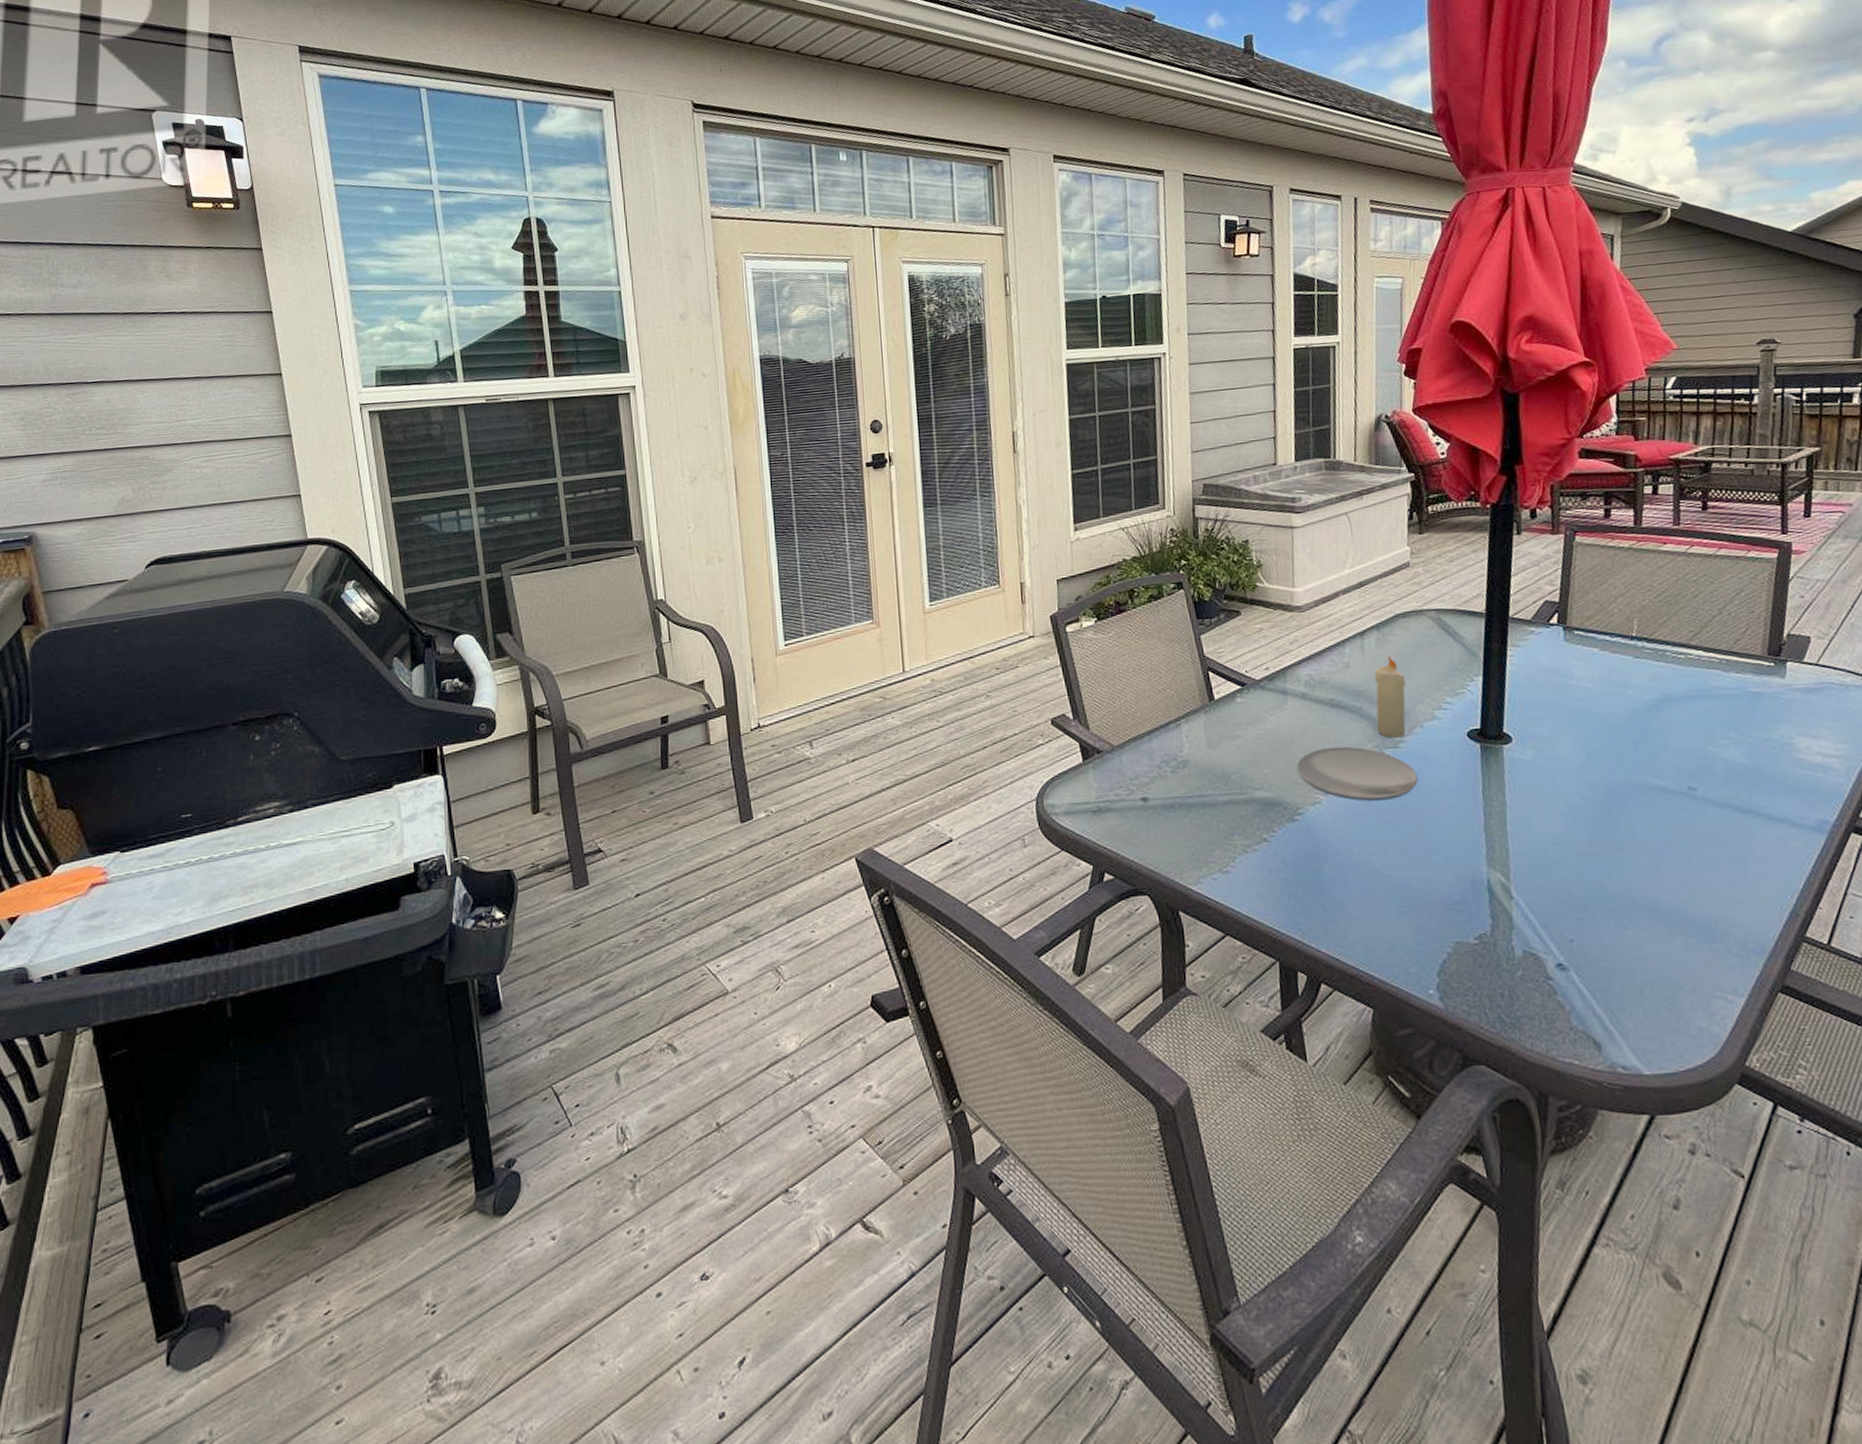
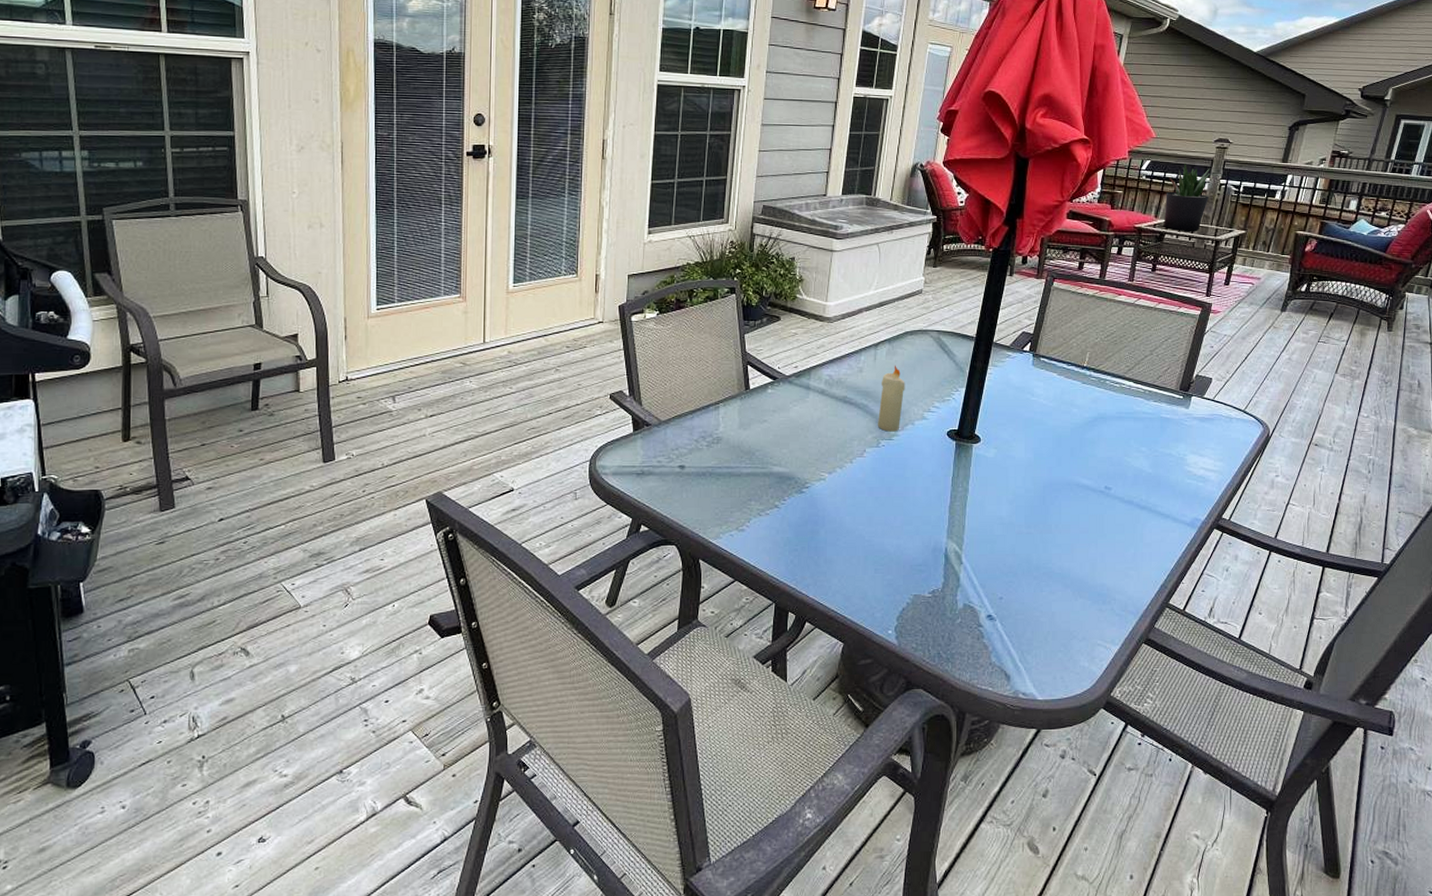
plate: present [1297,746,1418,802] -> none [810,435,904,481]
planter: none [1703,374,1763,458] -> present [1163,162,1211,231]

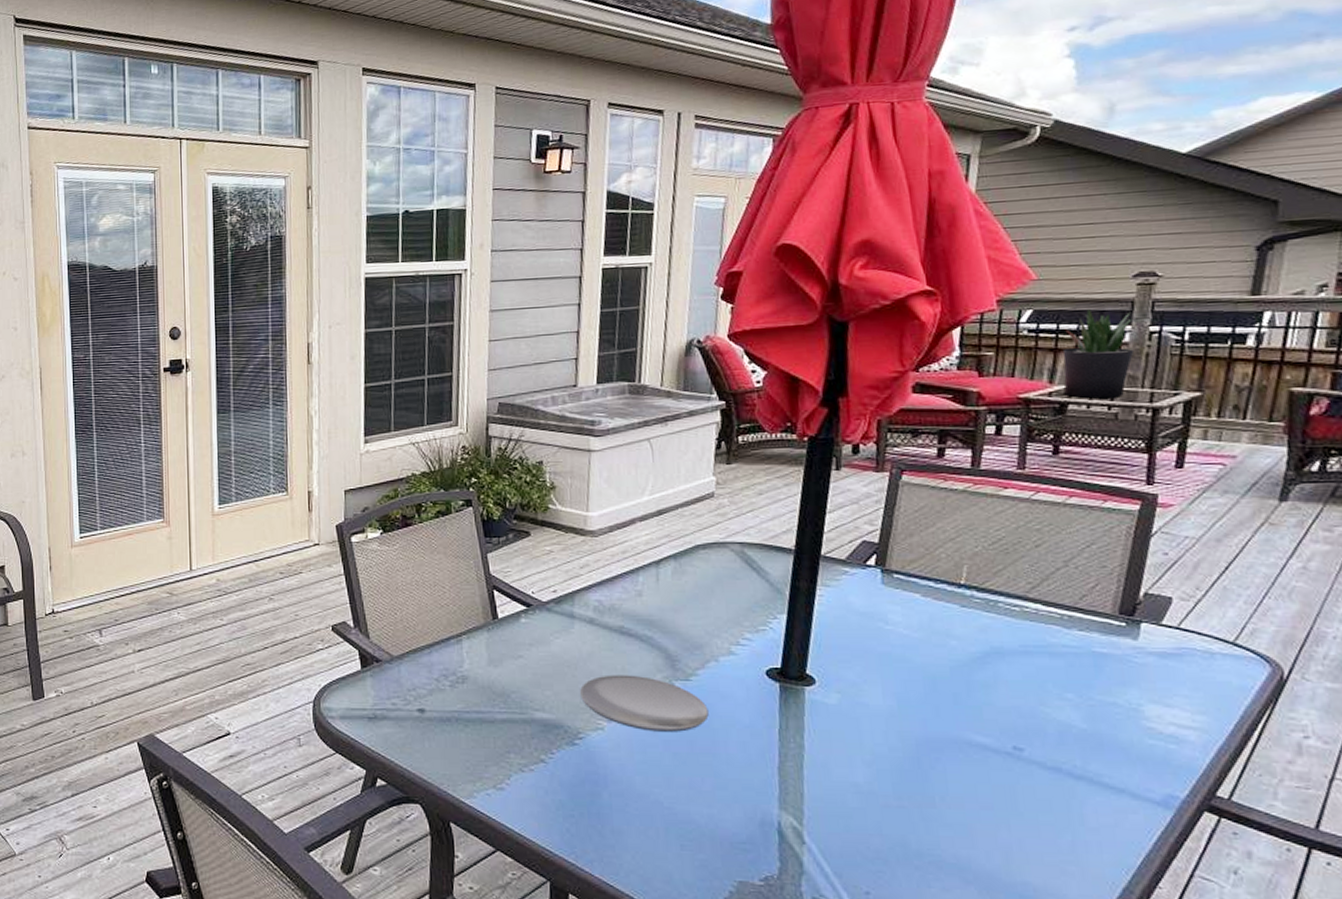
plate: none [810,435,904,481] -> present [580,675,709,732]
candle: present [878,365,905,432] -> none [668,587,702,670]

